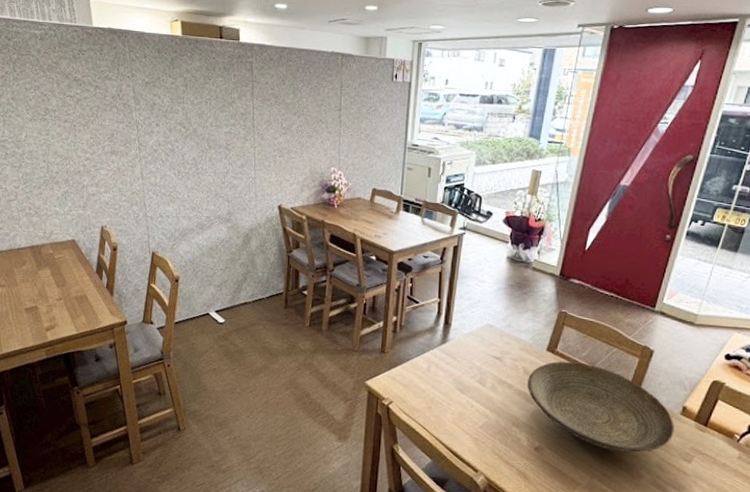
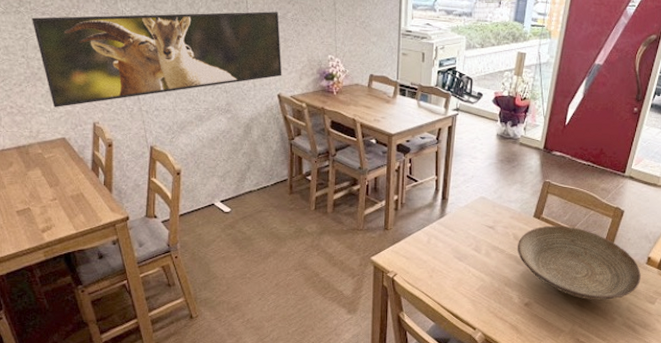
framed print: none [55,122,284,210] -> present [32,11,282,107]

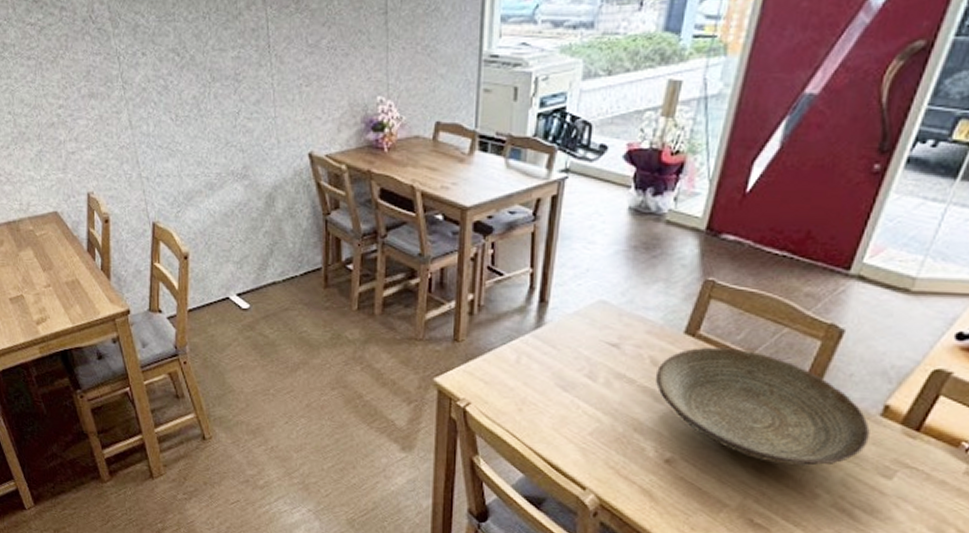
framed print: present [32,11,282,107] -> none [17,39,315,174]

